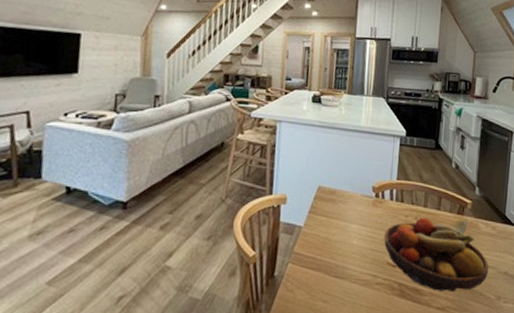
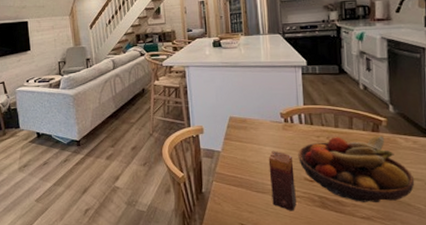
candle: none [350,229,379,301] -> present [268,150,296,211]

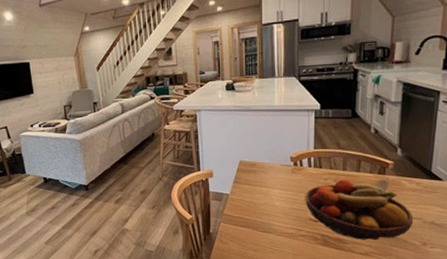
candle: present [268,150,296,211] -> none [276,193,300,249]

